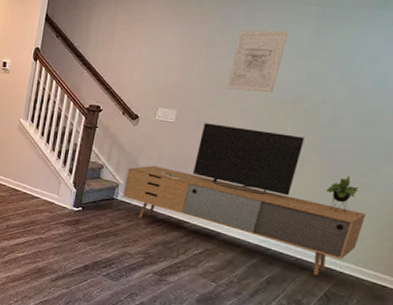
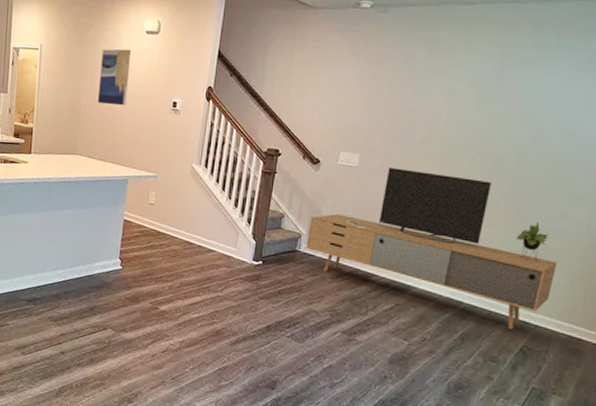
wall art: present [226,30,288,92] -> none [409,70,469,135]

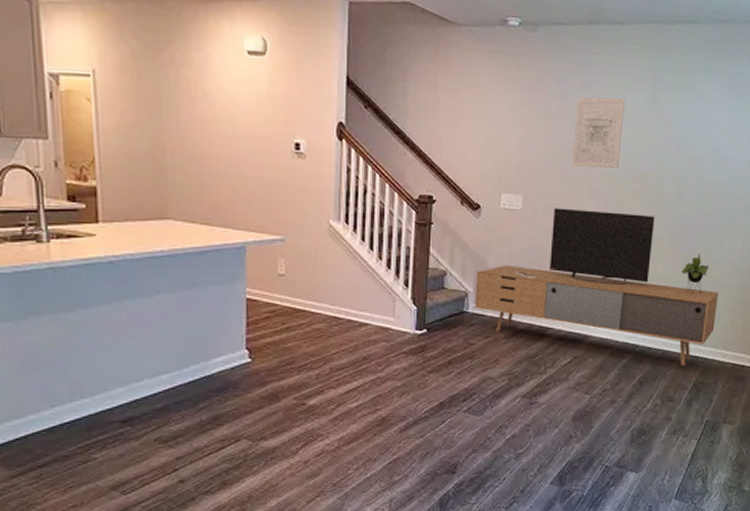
wall art: present [97,49,132,106] -> none [188,74,231,151]
wall art: none [409,70,469,135] -> present [571,97,625,168]

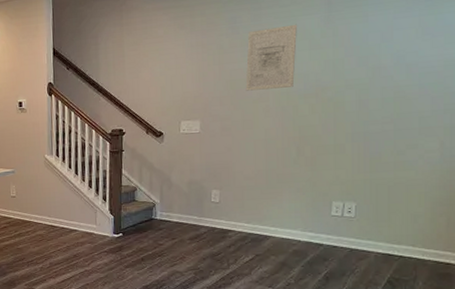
media console: present [474,208,719,367] -> none [161,125,414,264]

